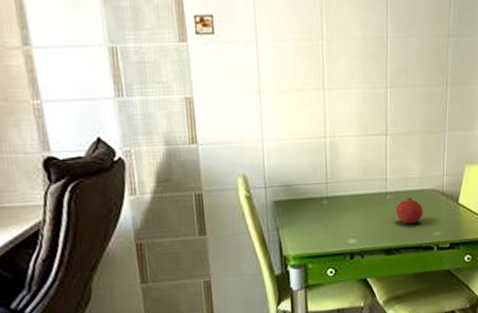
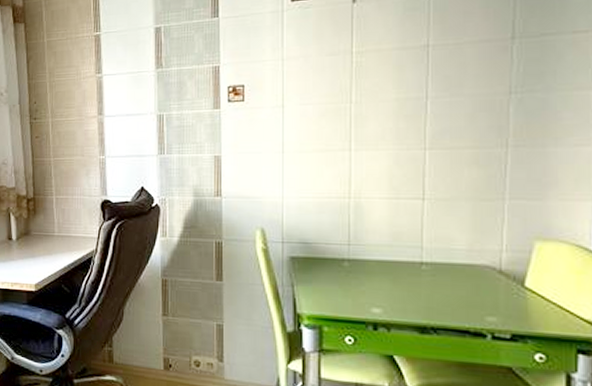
fruit: present [396,198,423,224] -> none [434,272,471,302]

